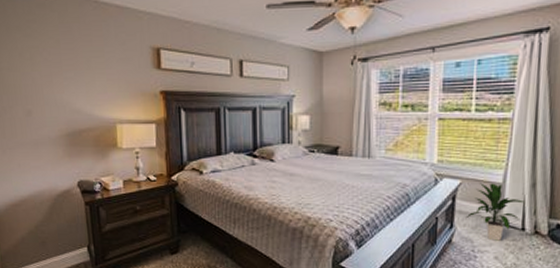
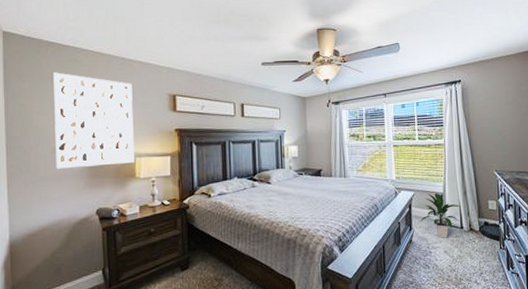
wall art: none [20,20,116,135] -> present [53,72,135,169]

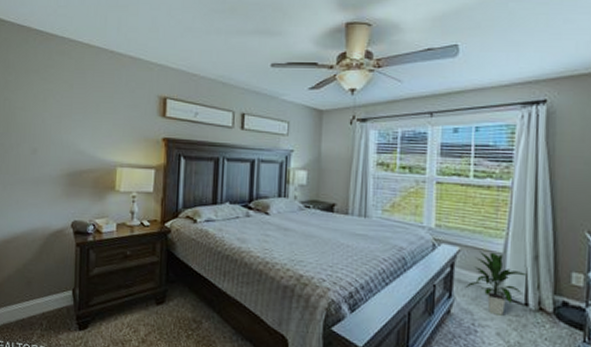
wall art: present [53,72,135,169] -> none [35,64,120,174]

